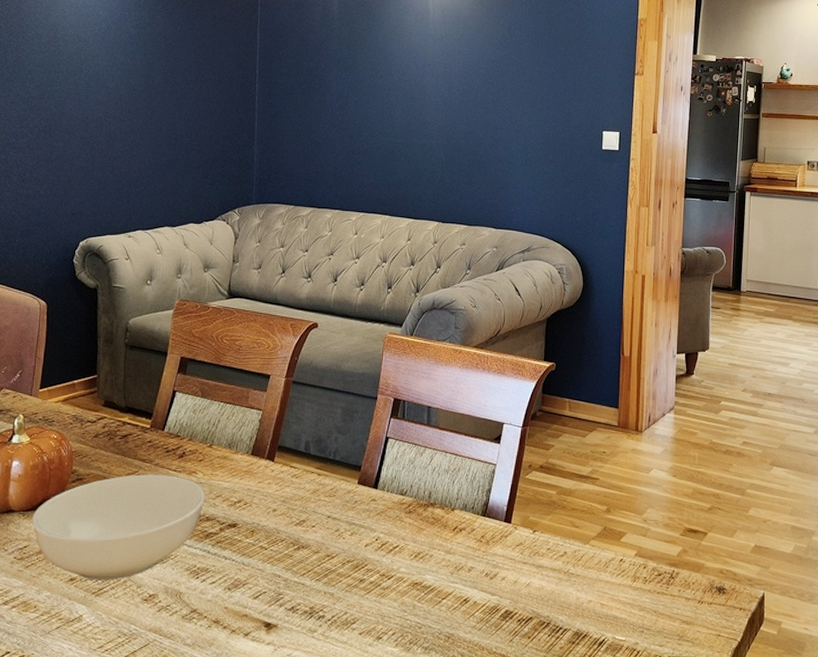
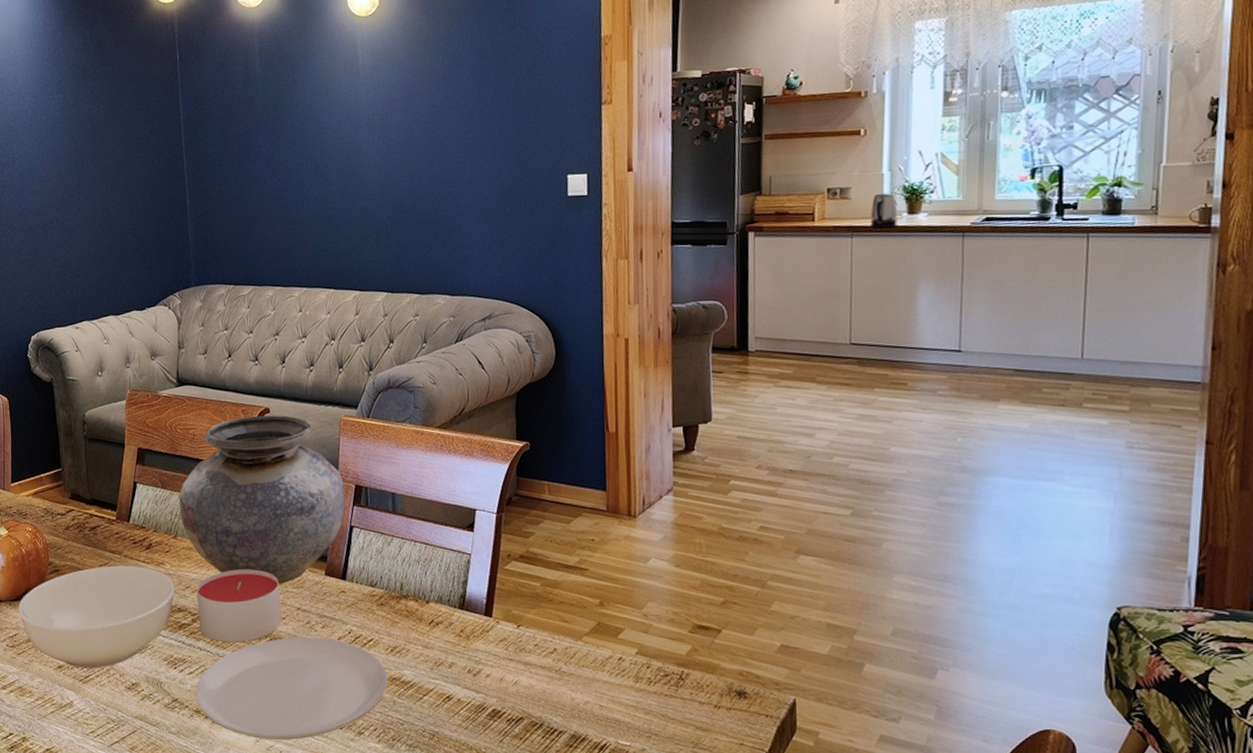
plate: none [216,544,409,647] -> present [195,637,388,740]
vase: none [217,331,383,492] -> present [179,415,345,584]
candle: none [227,478,312,551] -> present [197,569,281,643]

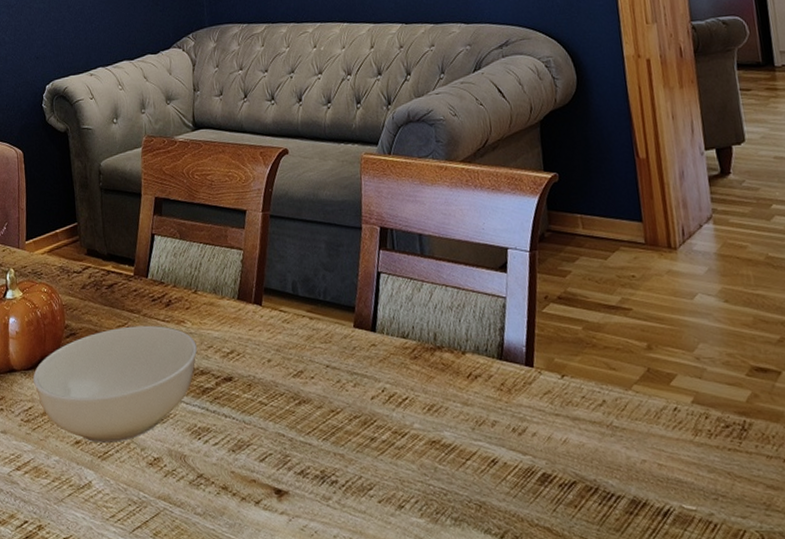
vase: present [179,415,345,584] -> none [198,156,371,339]
plate: present [195,637,388,740] -> none [221,397,427,517]
candle: present [197,569,281,643] -> none [220,324,310,408]

